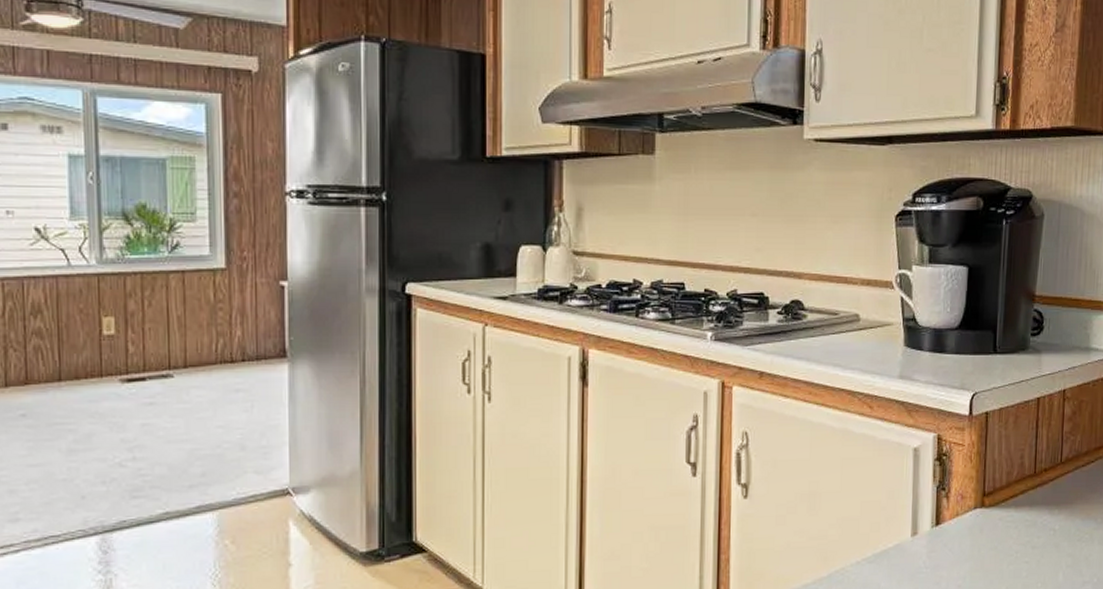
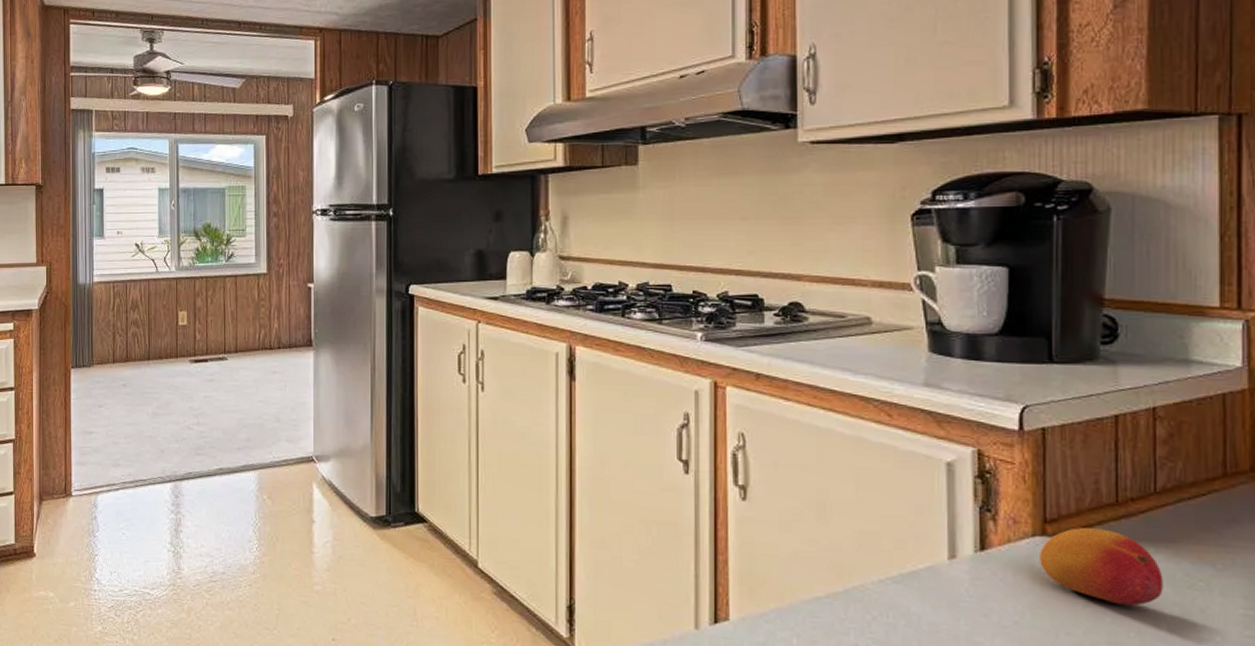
fruit: none [978,497,1063,561] -> present [1040,528,1163,606]

